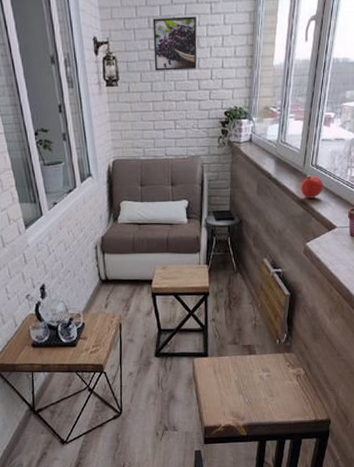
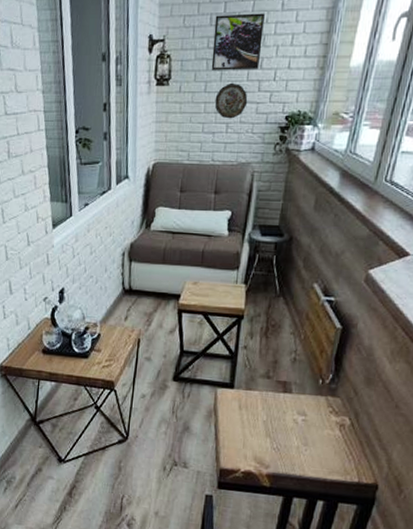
decorative plate: none [161,82,191,116] -> present [214,82,248,119]
fruit: present [301,175,324,199] -> none [369,192,398,219]

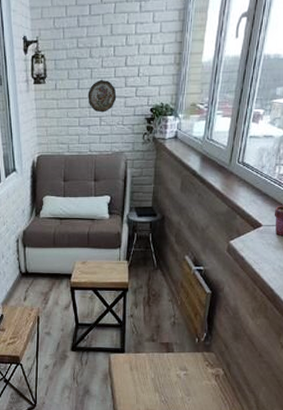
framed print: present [211,13,265,70] -> none [82,15,125,69]

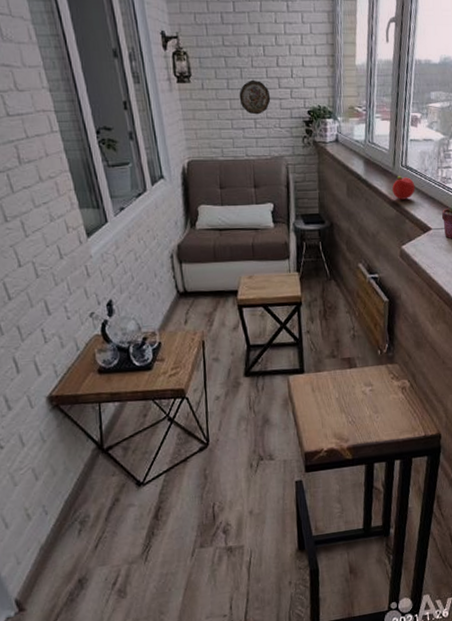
fruit: none [226,172,250,196] -> present [392,176,416,200]

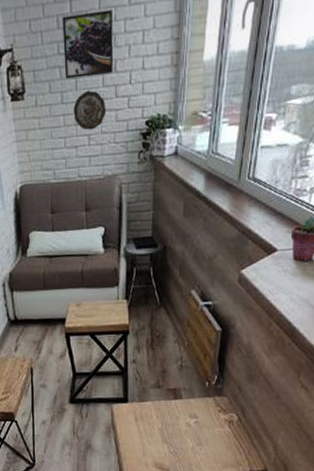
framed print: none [225,13,276,68] -> present [62,9,114,79]
fruit: present [392,176,416,200] -> none [236,190,262,218]

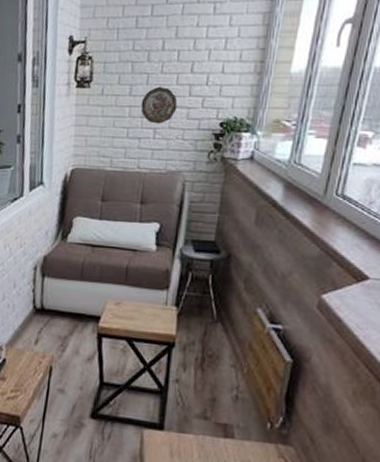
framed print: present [62,9,114,79] -> none [136,16,195,74]

